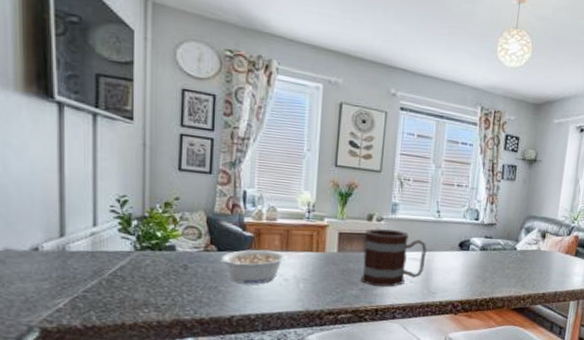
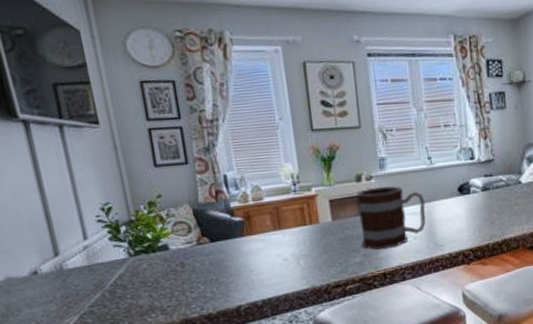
legume: present [218,249,287,284] -> none [213,231,281,272]

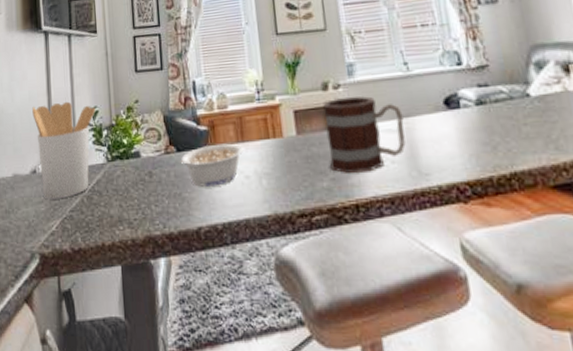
utensil holder: none [20,198,109,299] -> present [32,101,96,200]
legume: none [213,231,281,272] -> present [179,143,244,187]

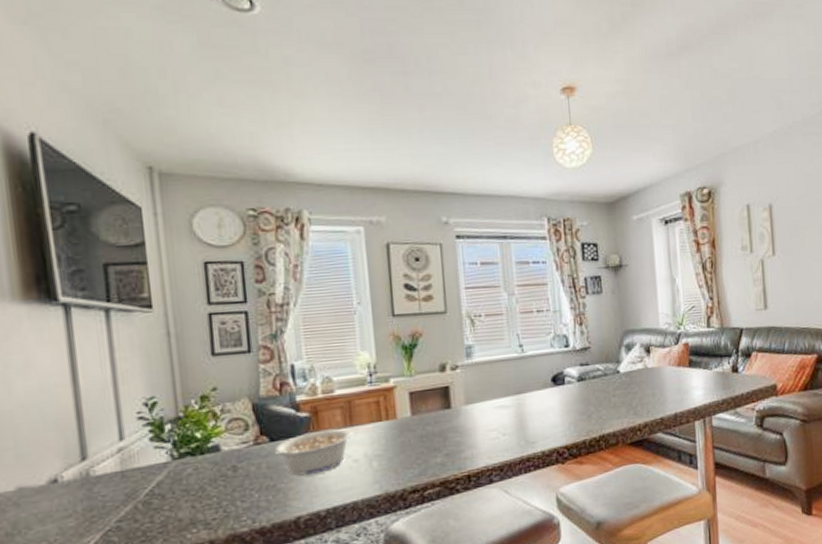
utensil holder: present [32,101,96,200] -> none [46,392,153,512]
mug: present [323,96,406,174] -> none [440,376,516,448]

